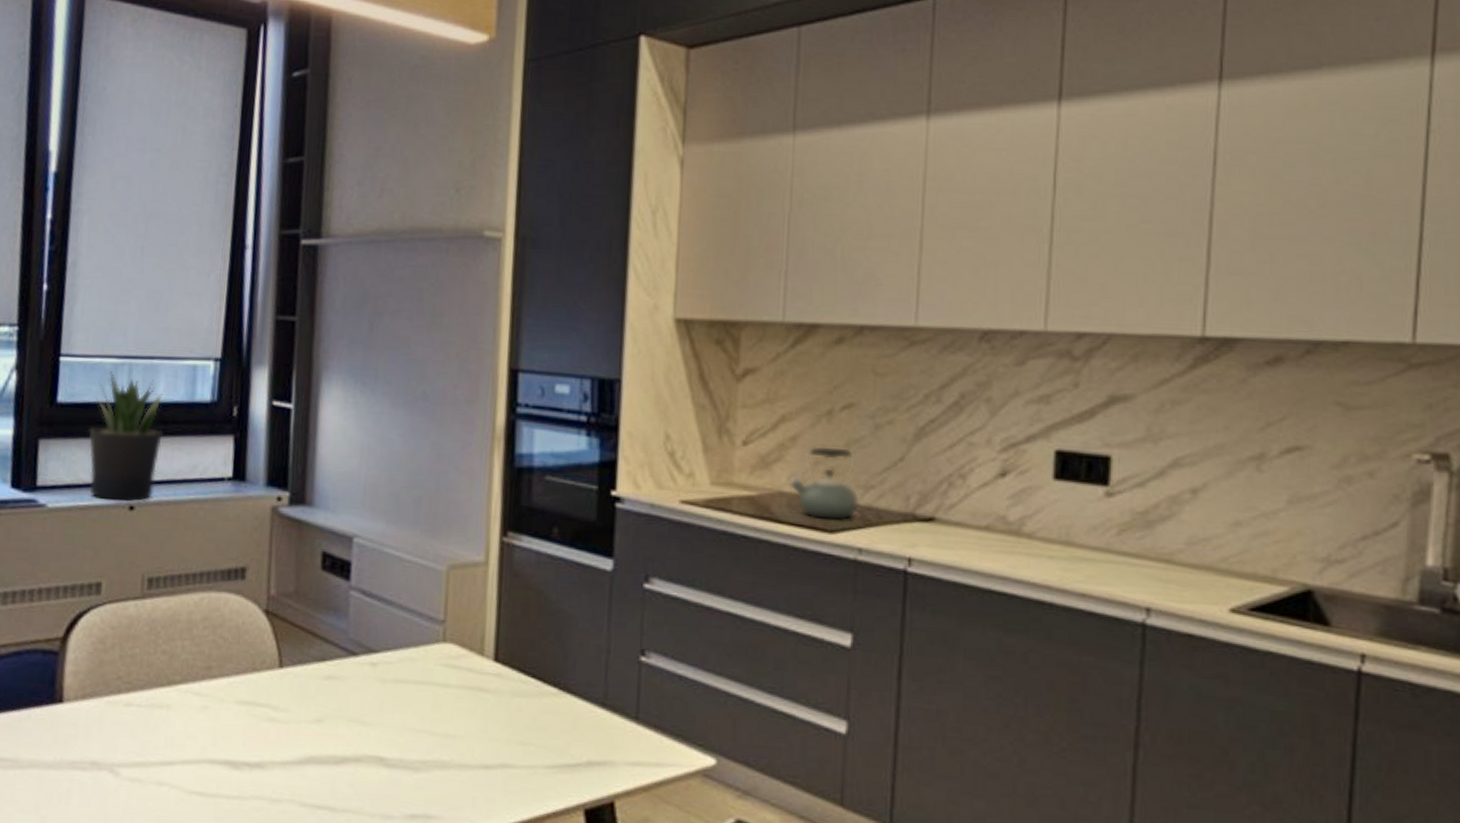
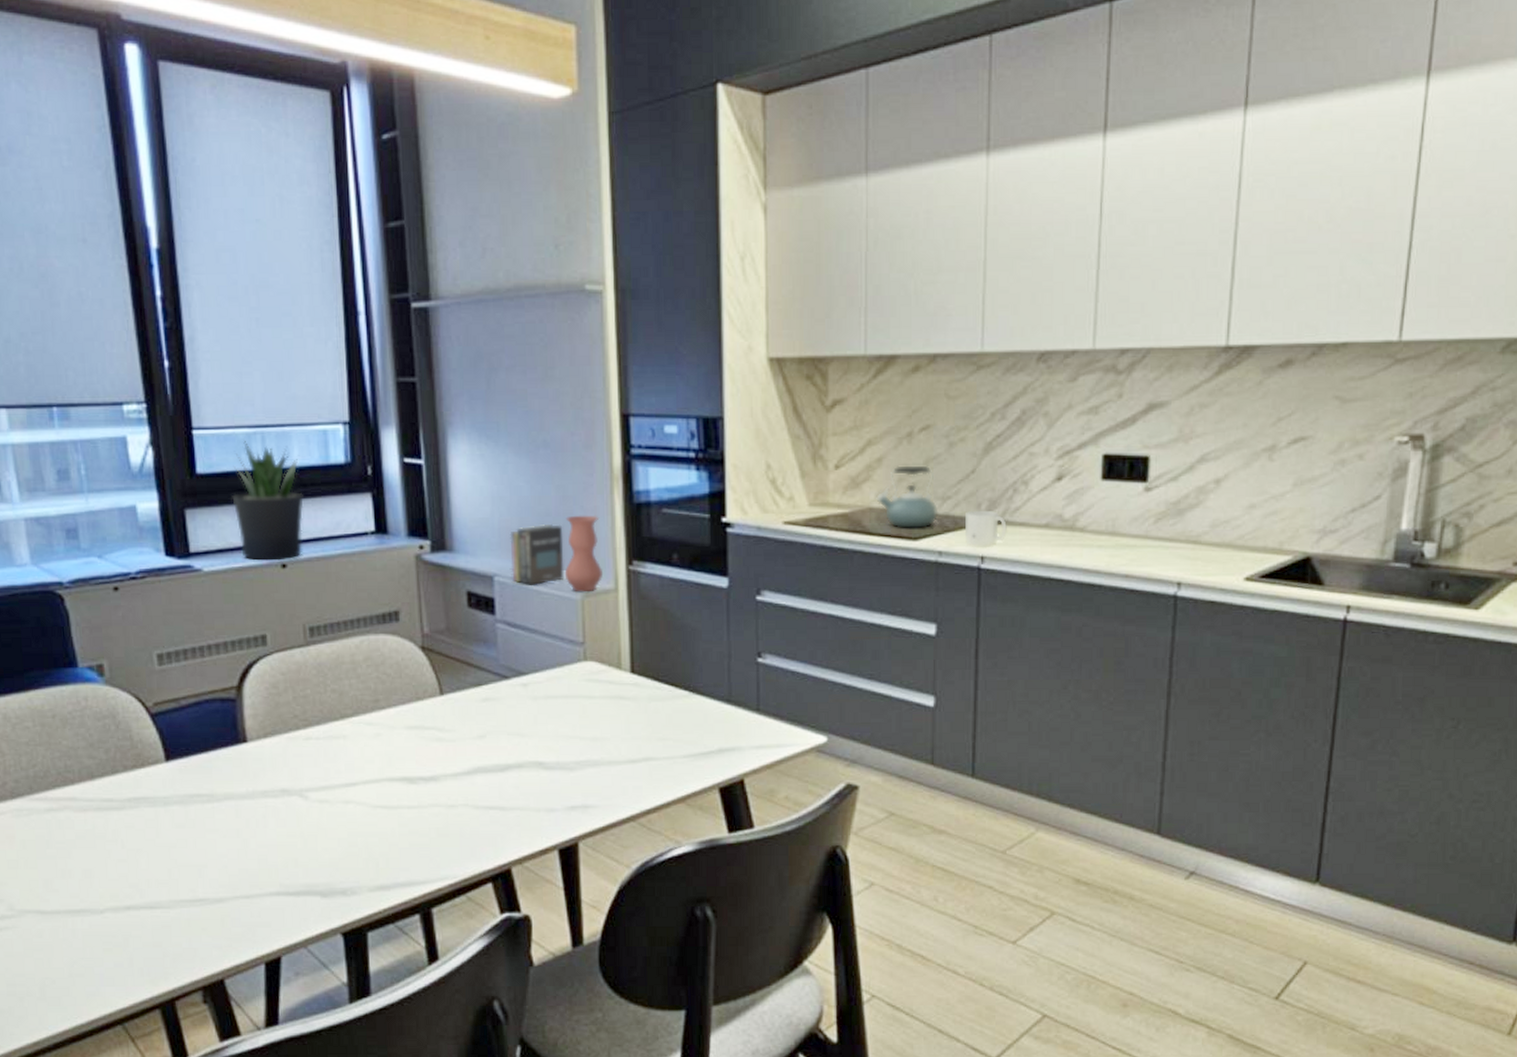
books: none [373,483,435,551] -> present [510,524,565,585]
vase: none [431,476,476,564] -> present [564,515,604,593]
mug: none [890,503,940,550] -> present [964,510,1007,549]

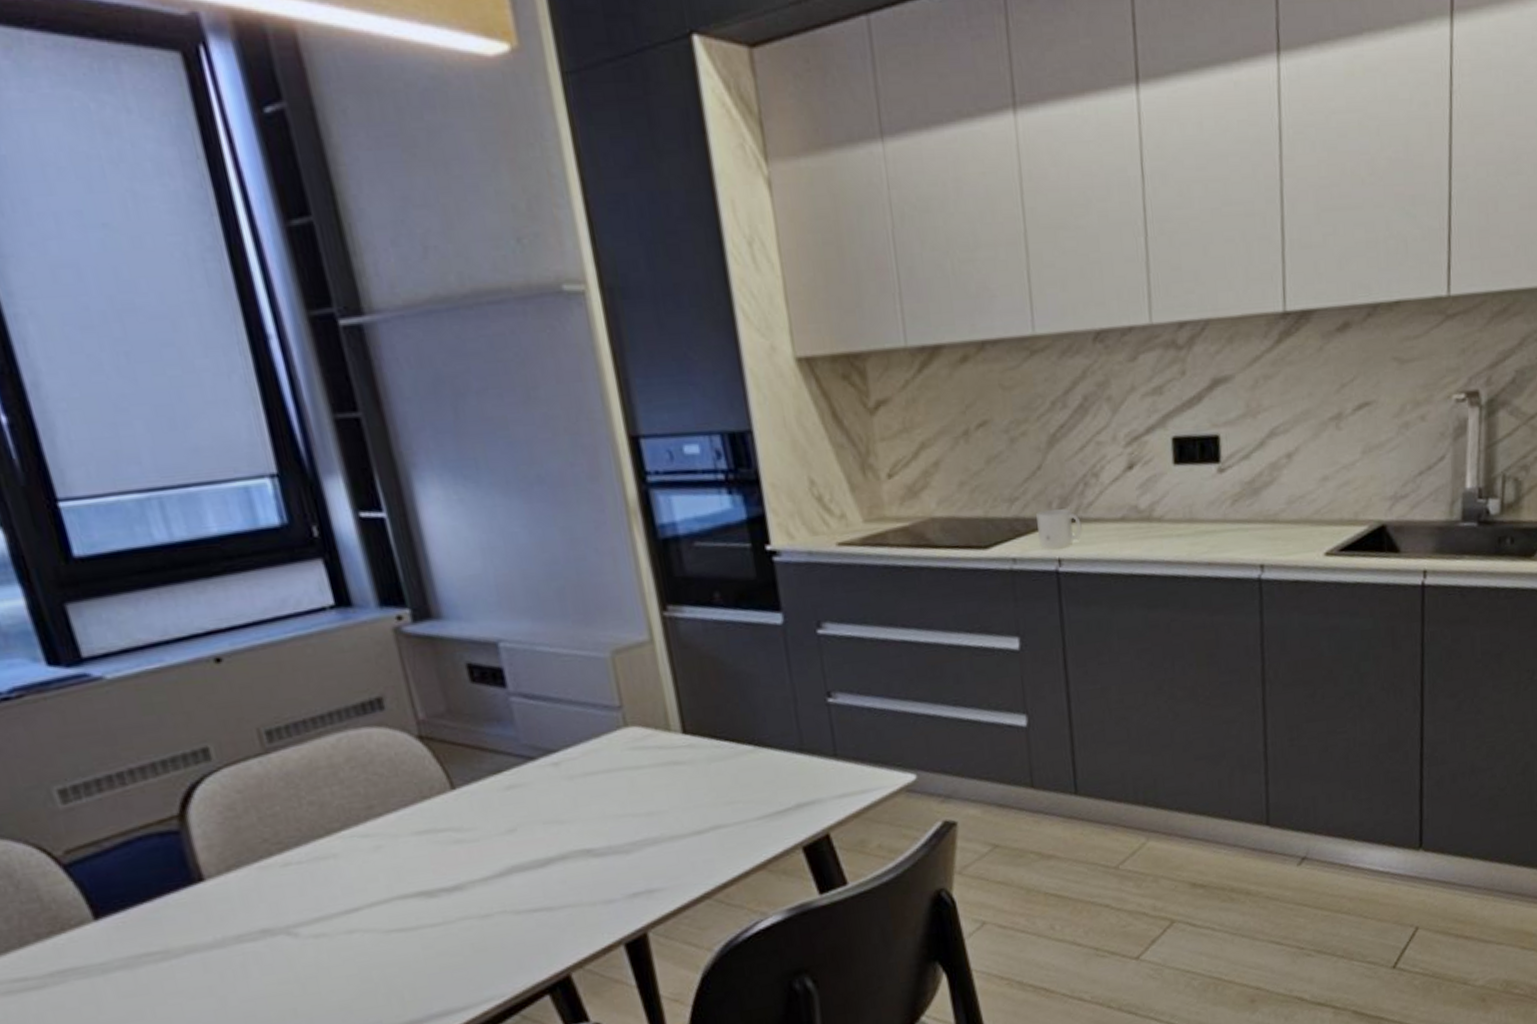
planter: present [232,440,304,561] -> none [125,508,241,659]
books: present [510,524,565,585] -> none [511,573,587,649]
vase: present [564,515,604,593] -> none [578,557,634,649]
kettle: present [875,465,939,529] -> none [936,465,1008,538]

